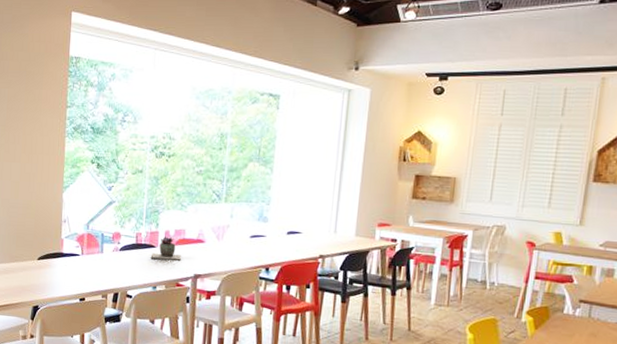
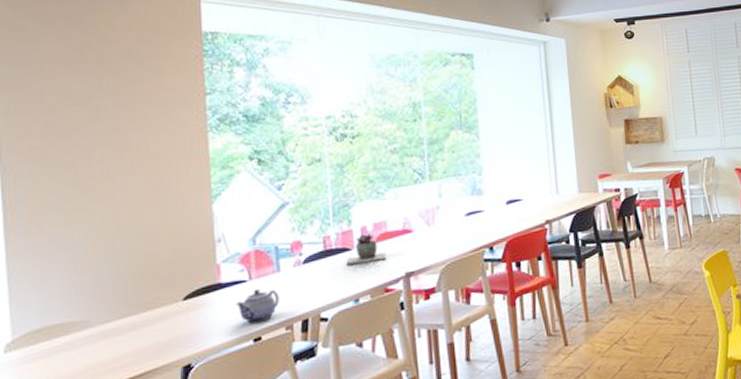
teapot: none [71,262,100,288] -> present [236,288,279,323]

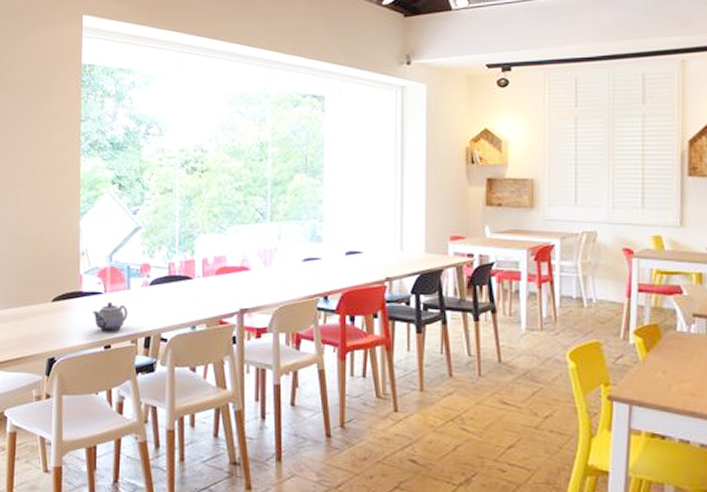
succulent plant: present [346,234,386,265] -> none [187,266,223,293]

